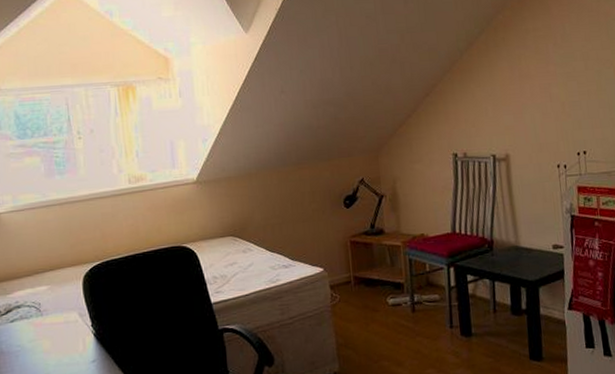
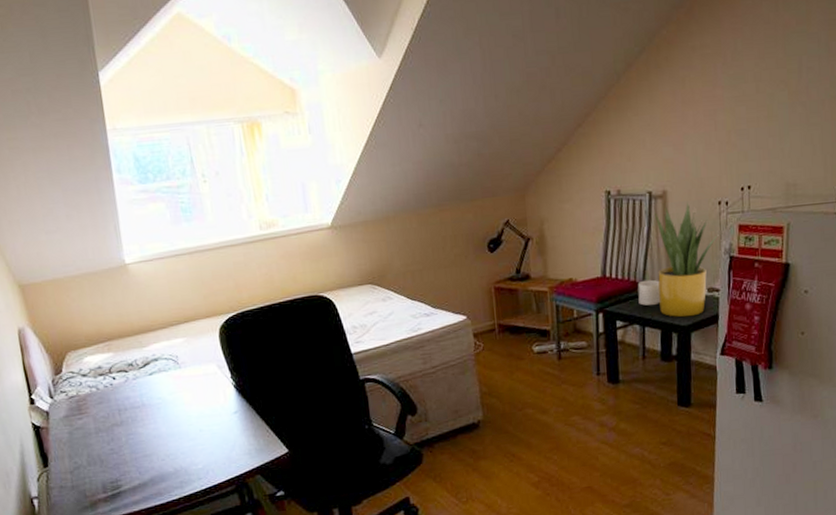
mug: none [486,236,508,261] -> present [637,279,660,306]
planter: none [499,165,559,273] -> present [654,202,718,318]

